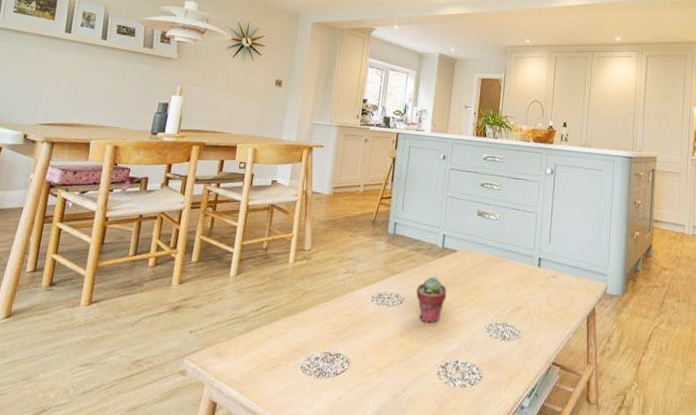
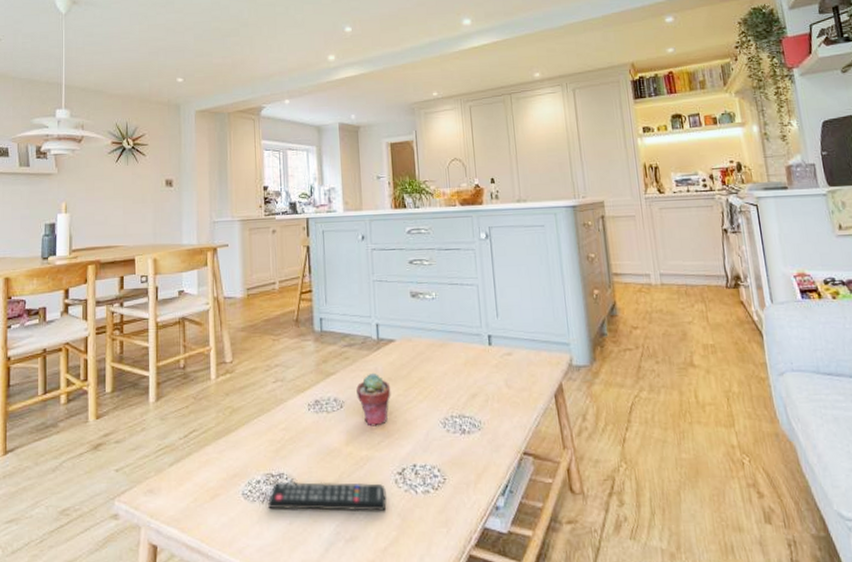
remote control: none [322,361,429,398] -> present [268,481,387,512]

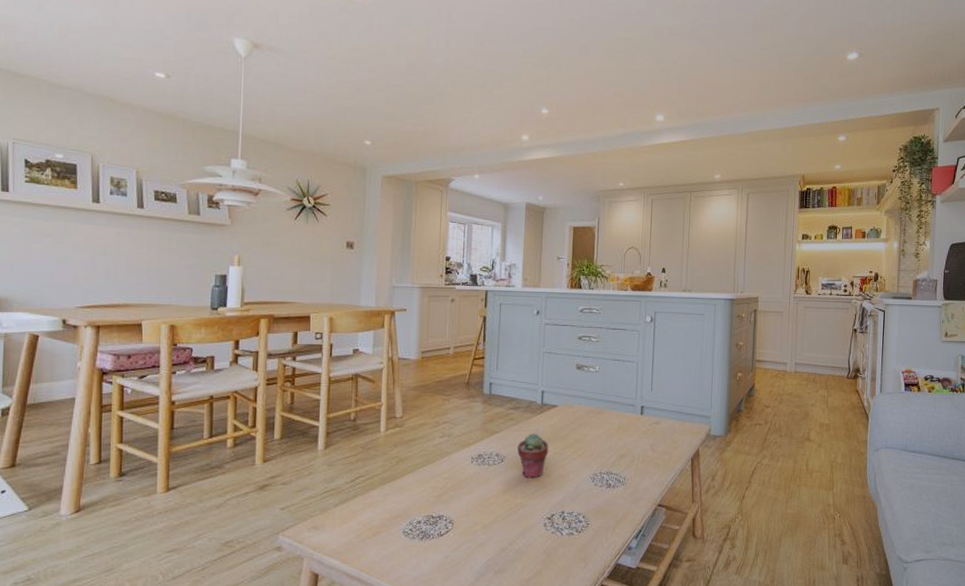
remote control: present [268,481,387,512] -> none [426,522,535,549]

